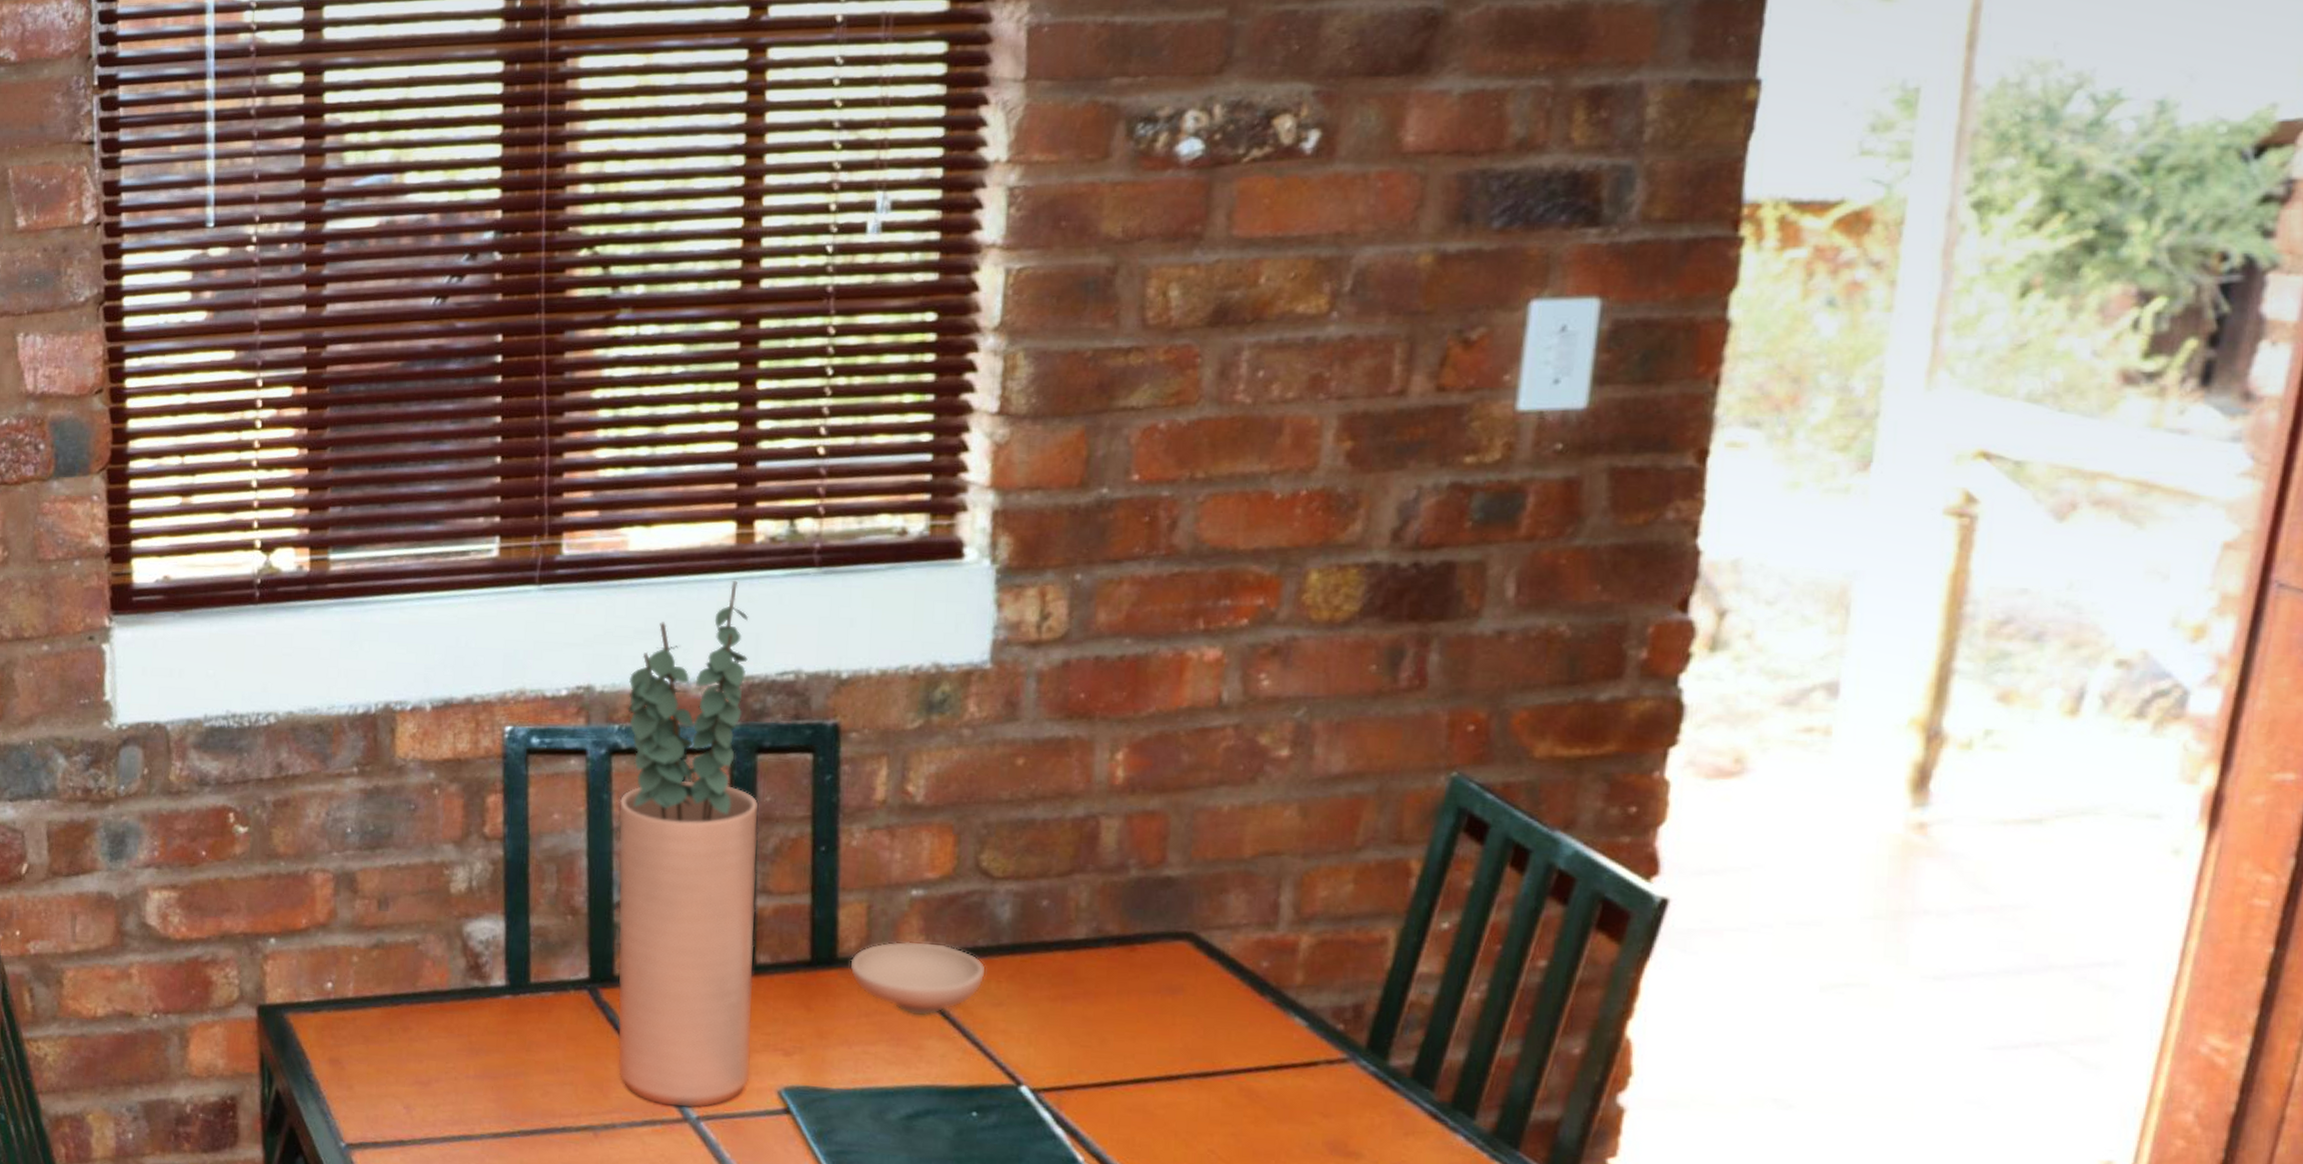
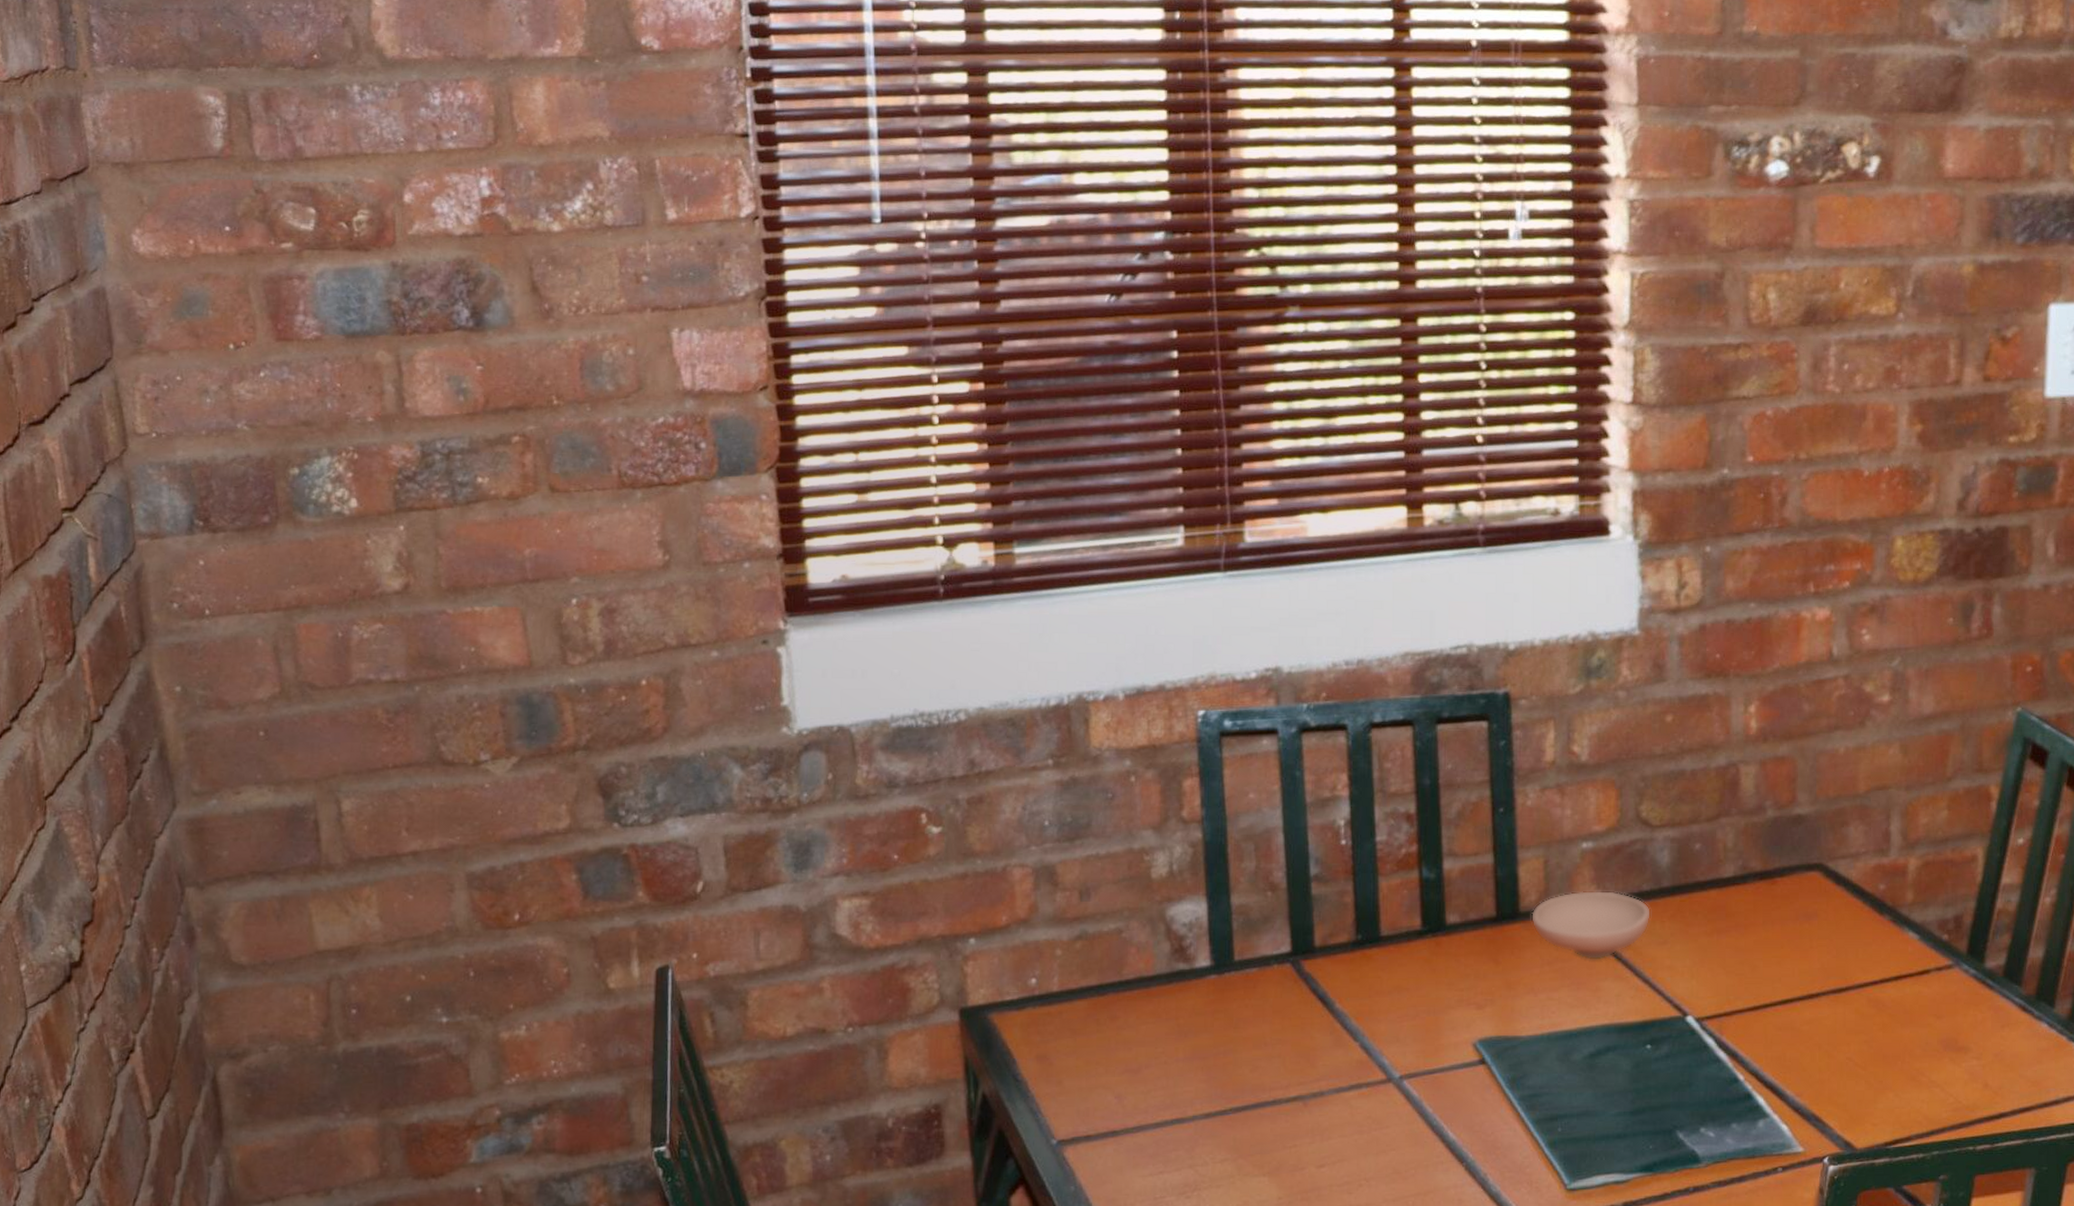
vase: present [618,581,758,1108] -> none [1312,562,1447,1068]

